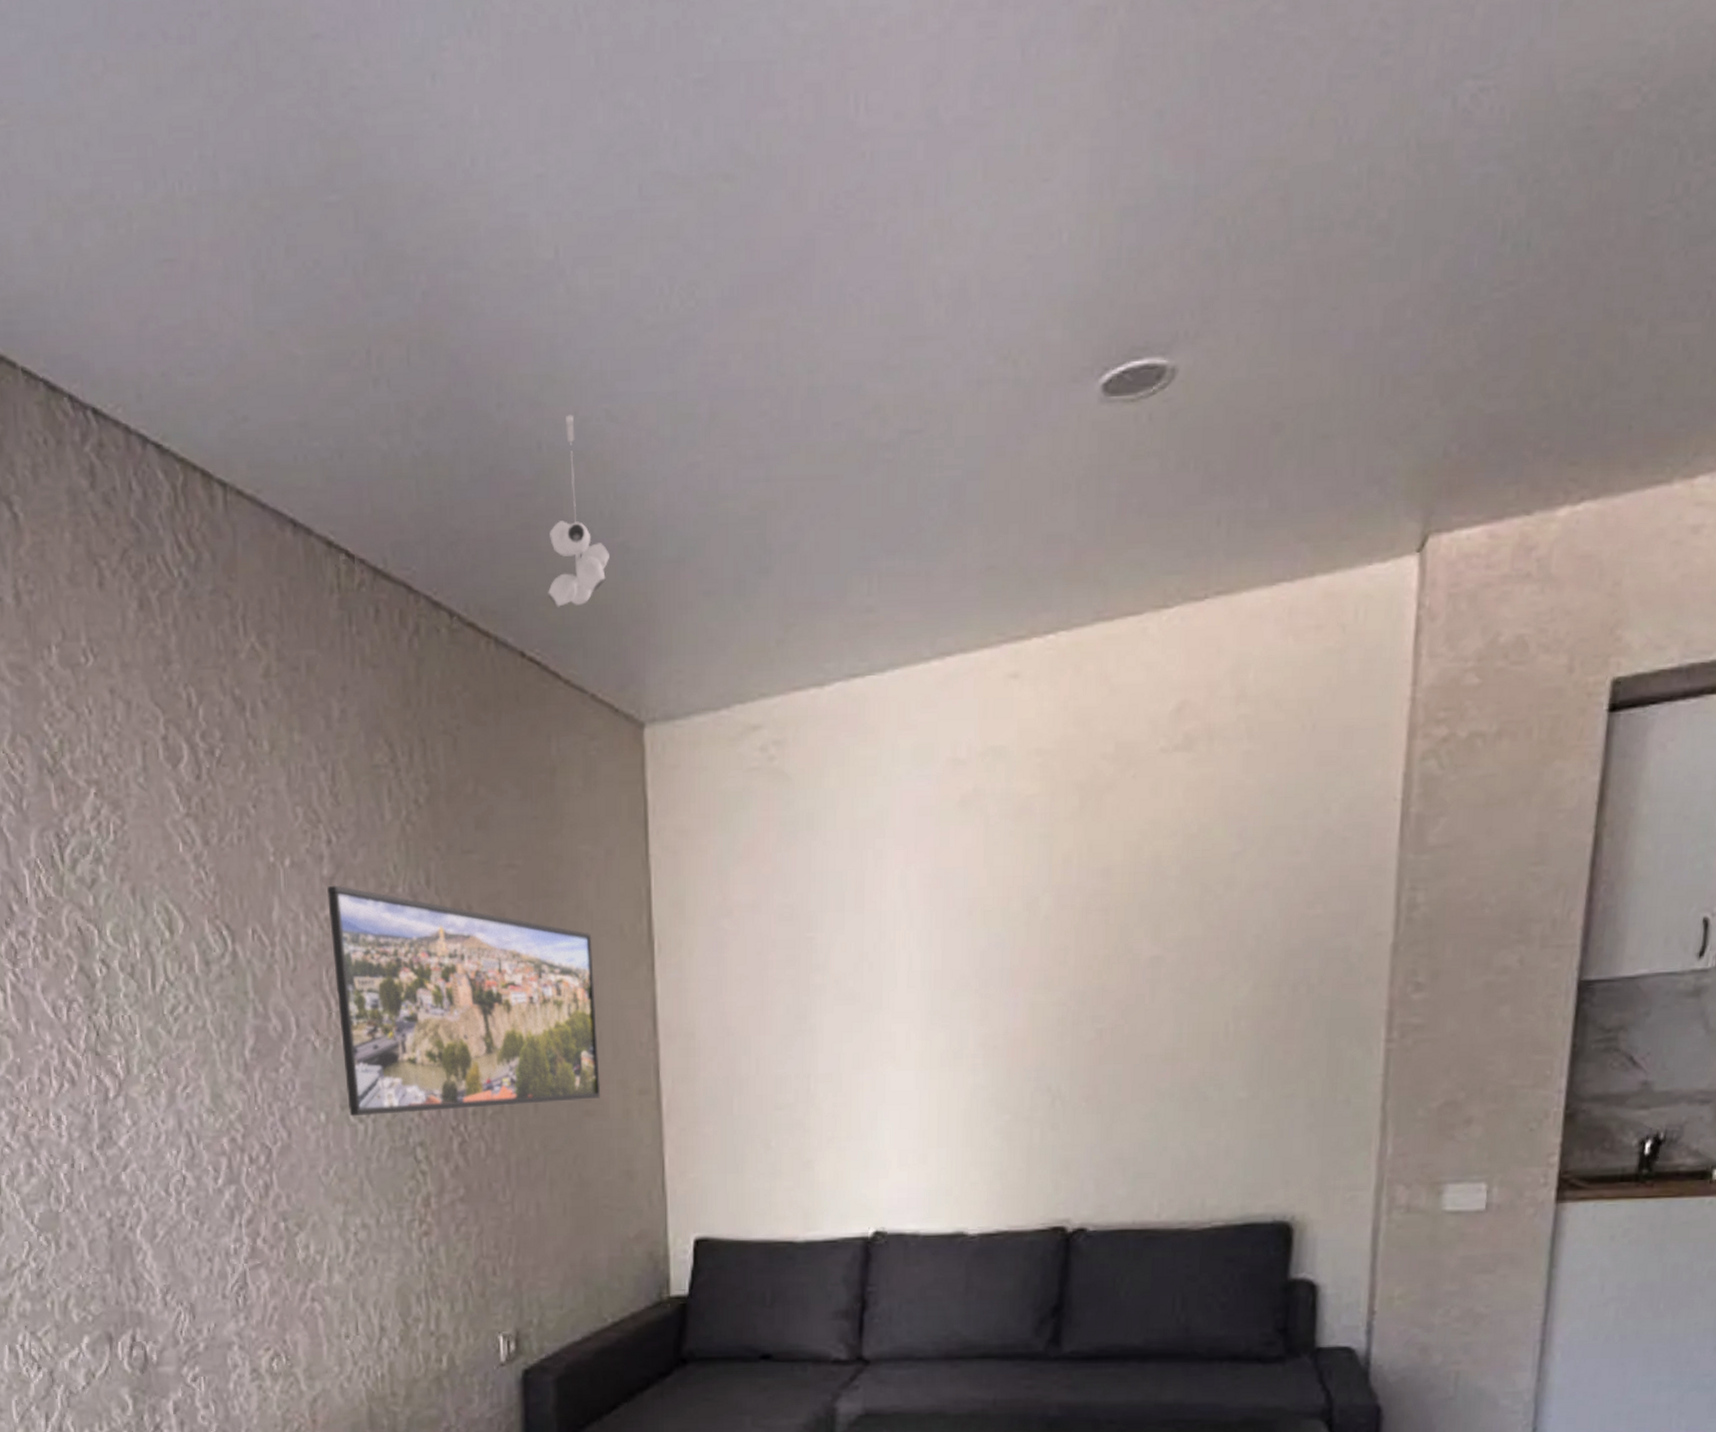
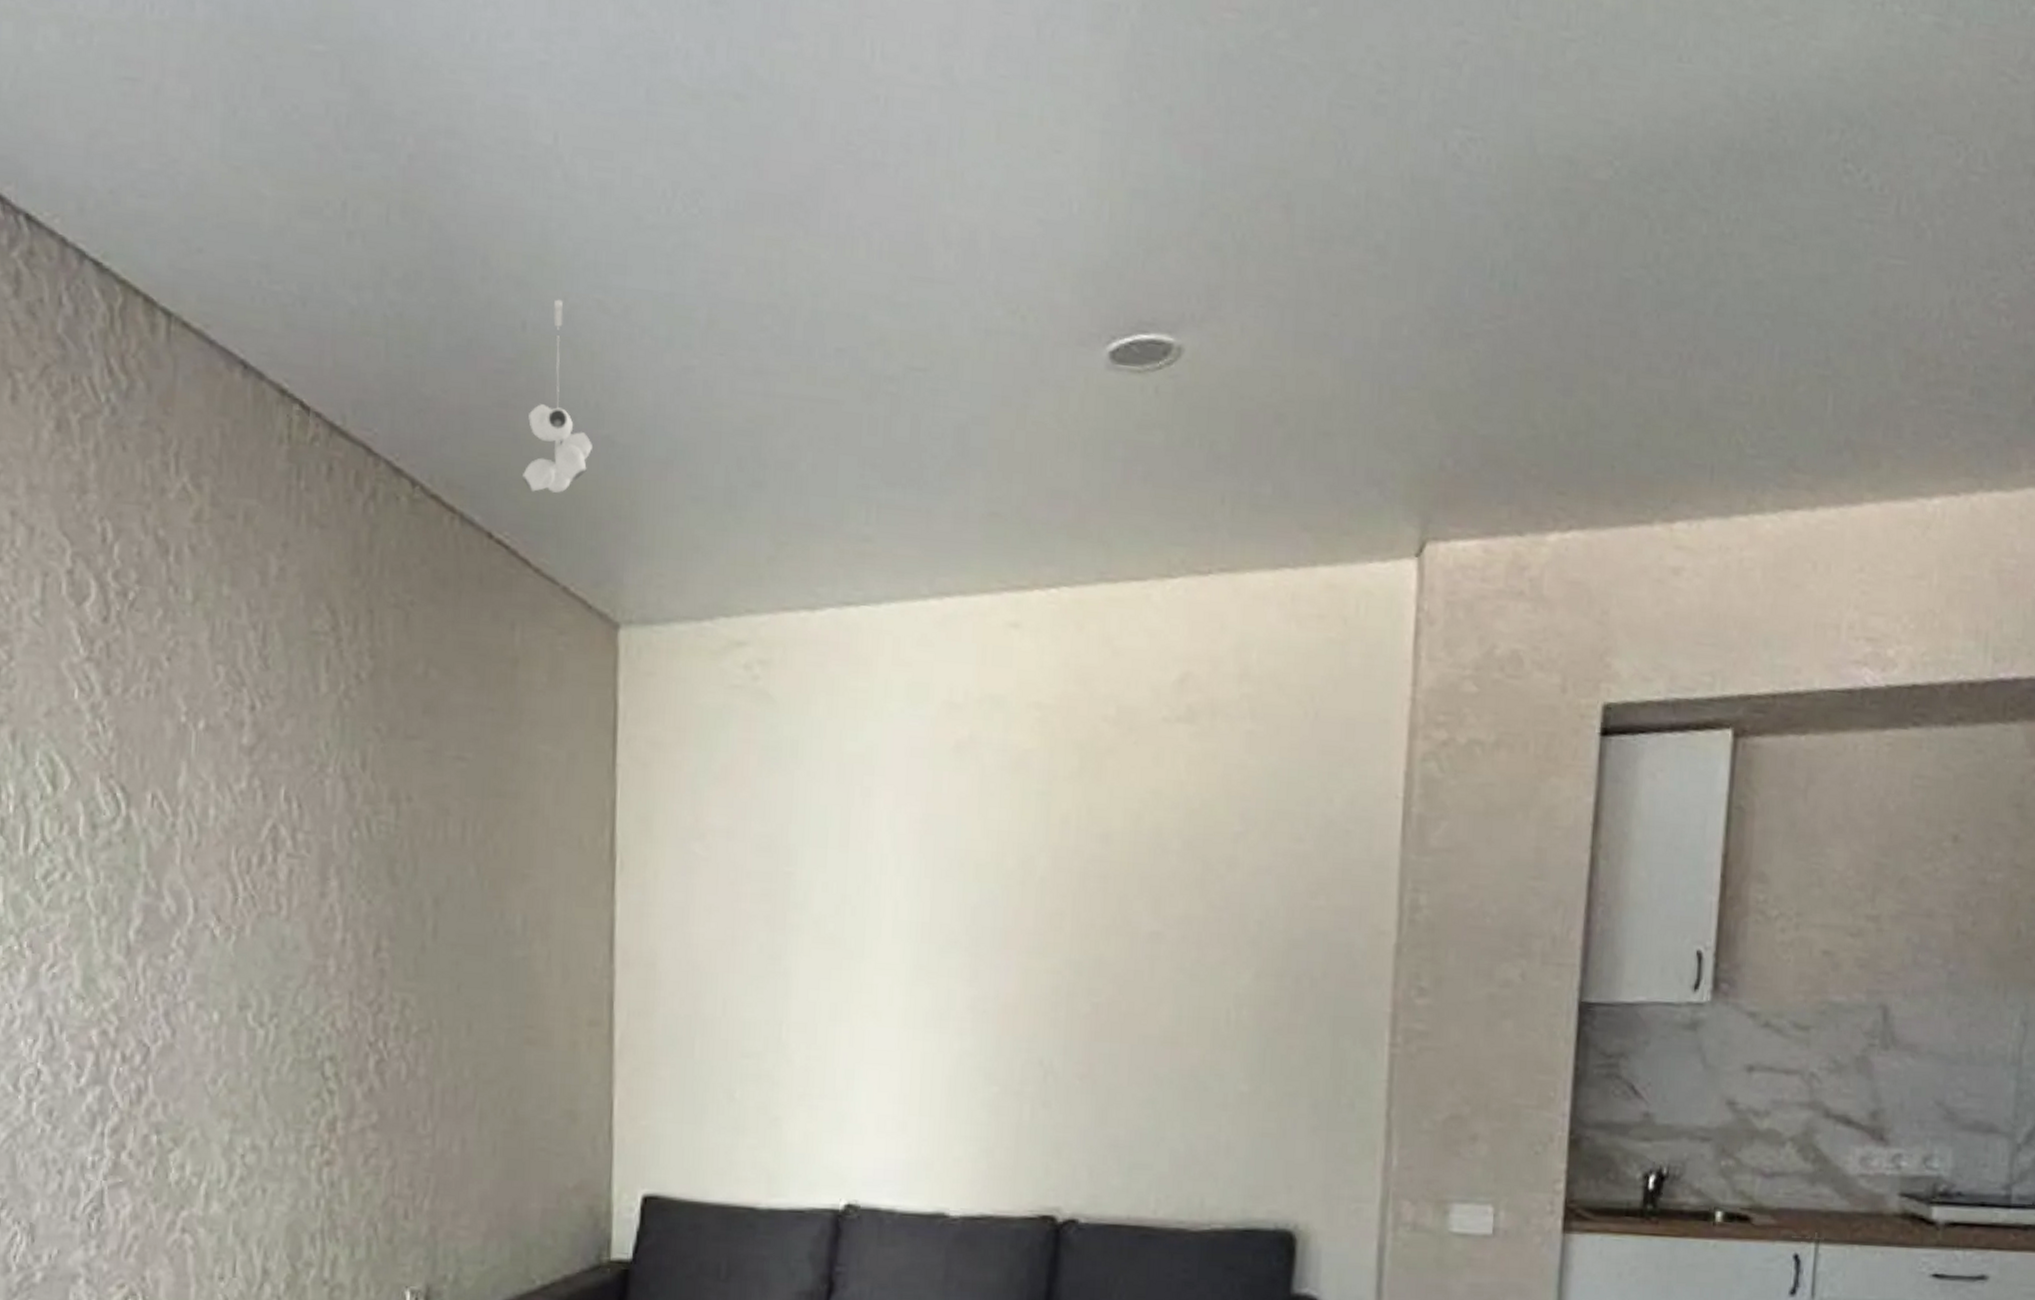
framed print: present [326,885,601,1117] -> none [244,756,547,1026]

